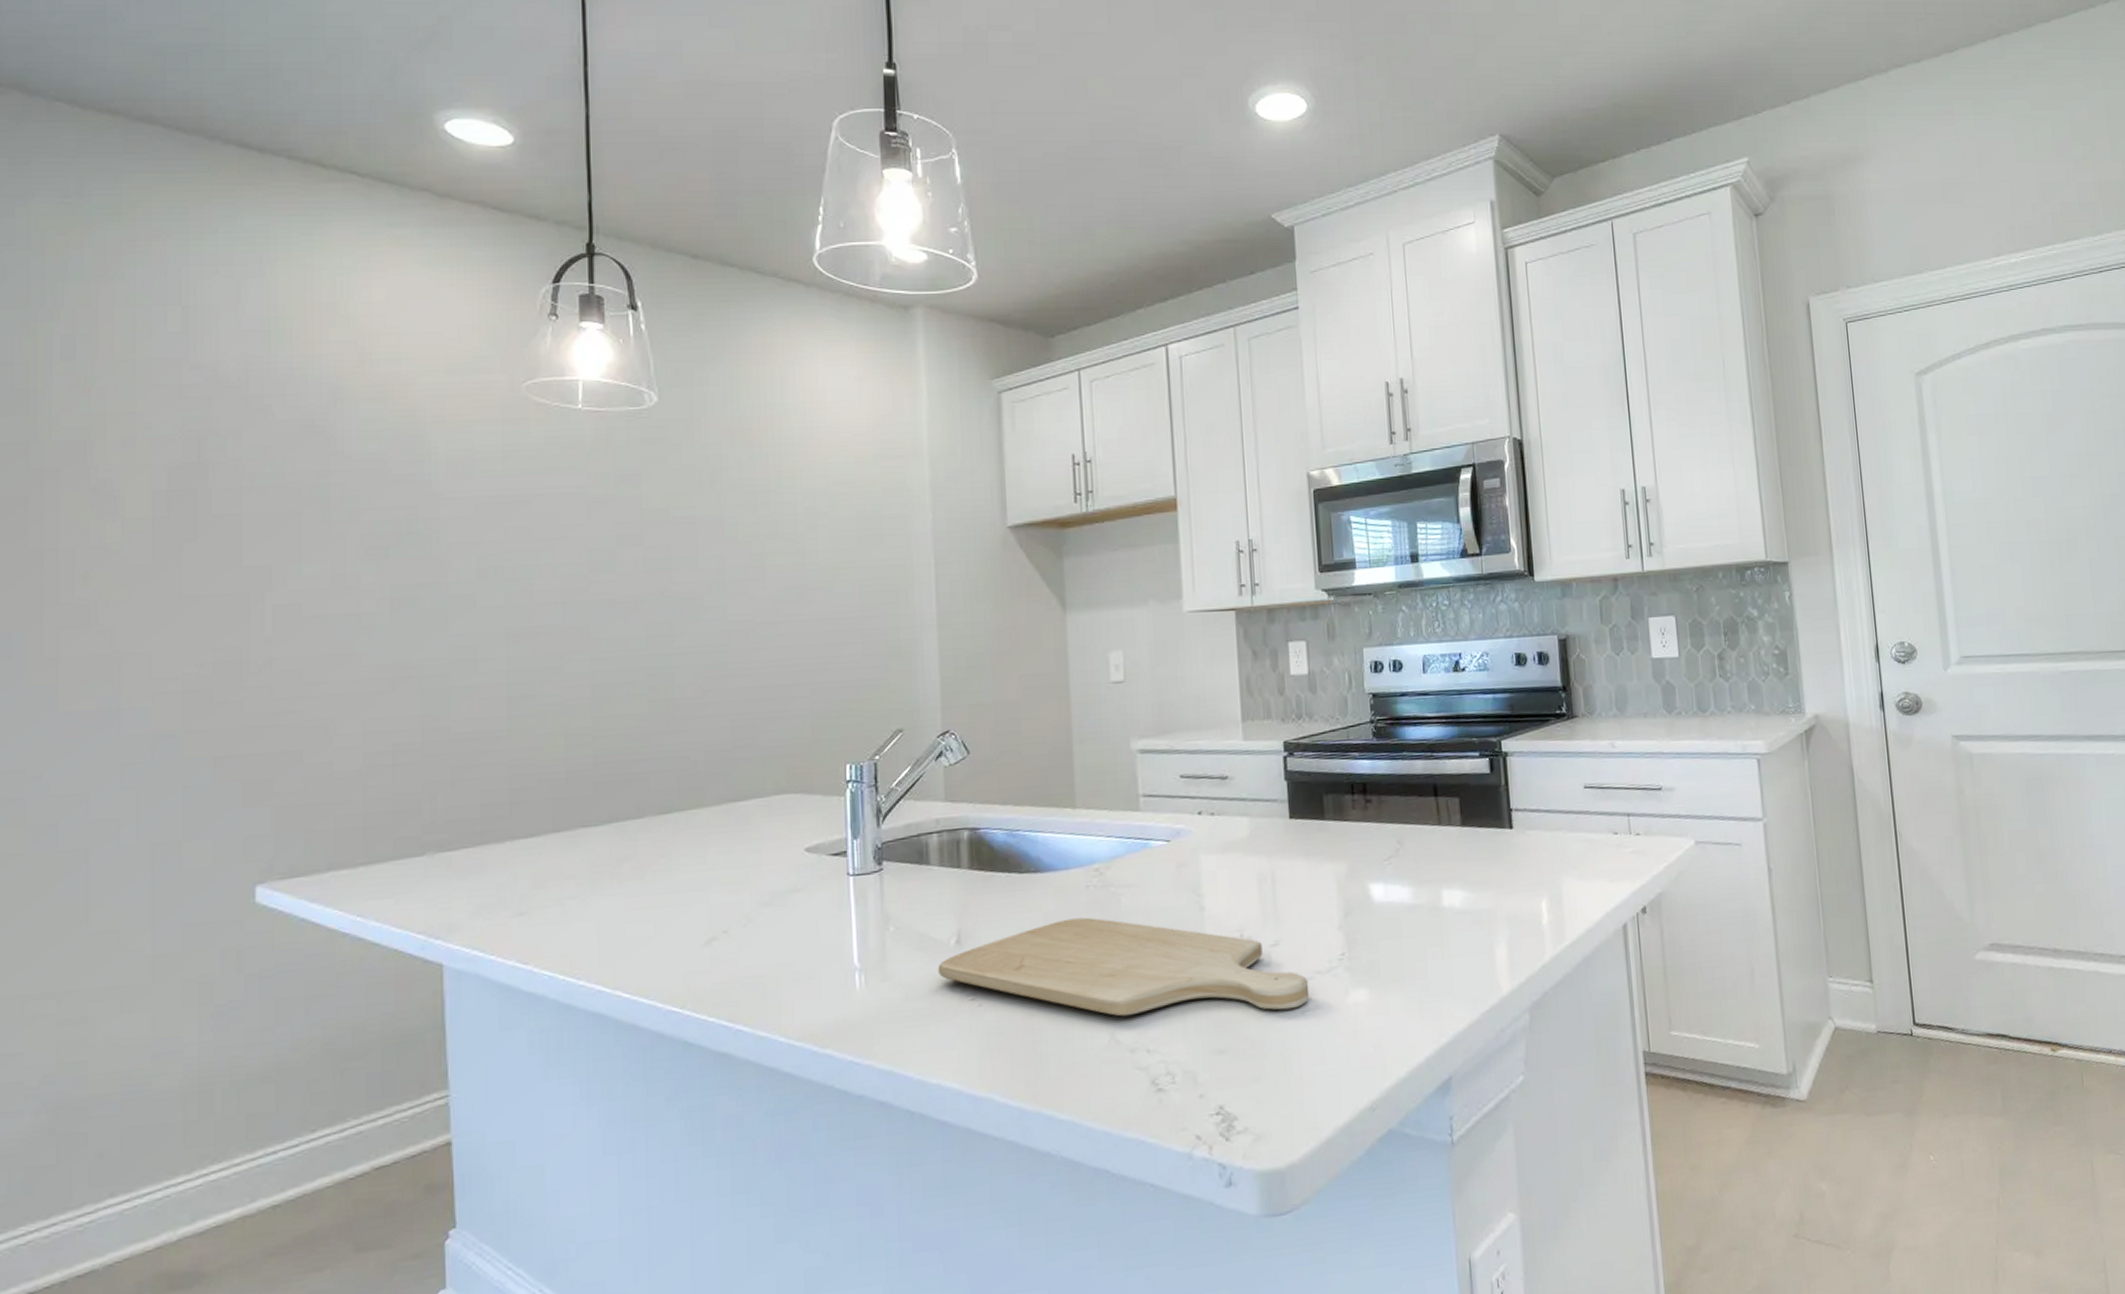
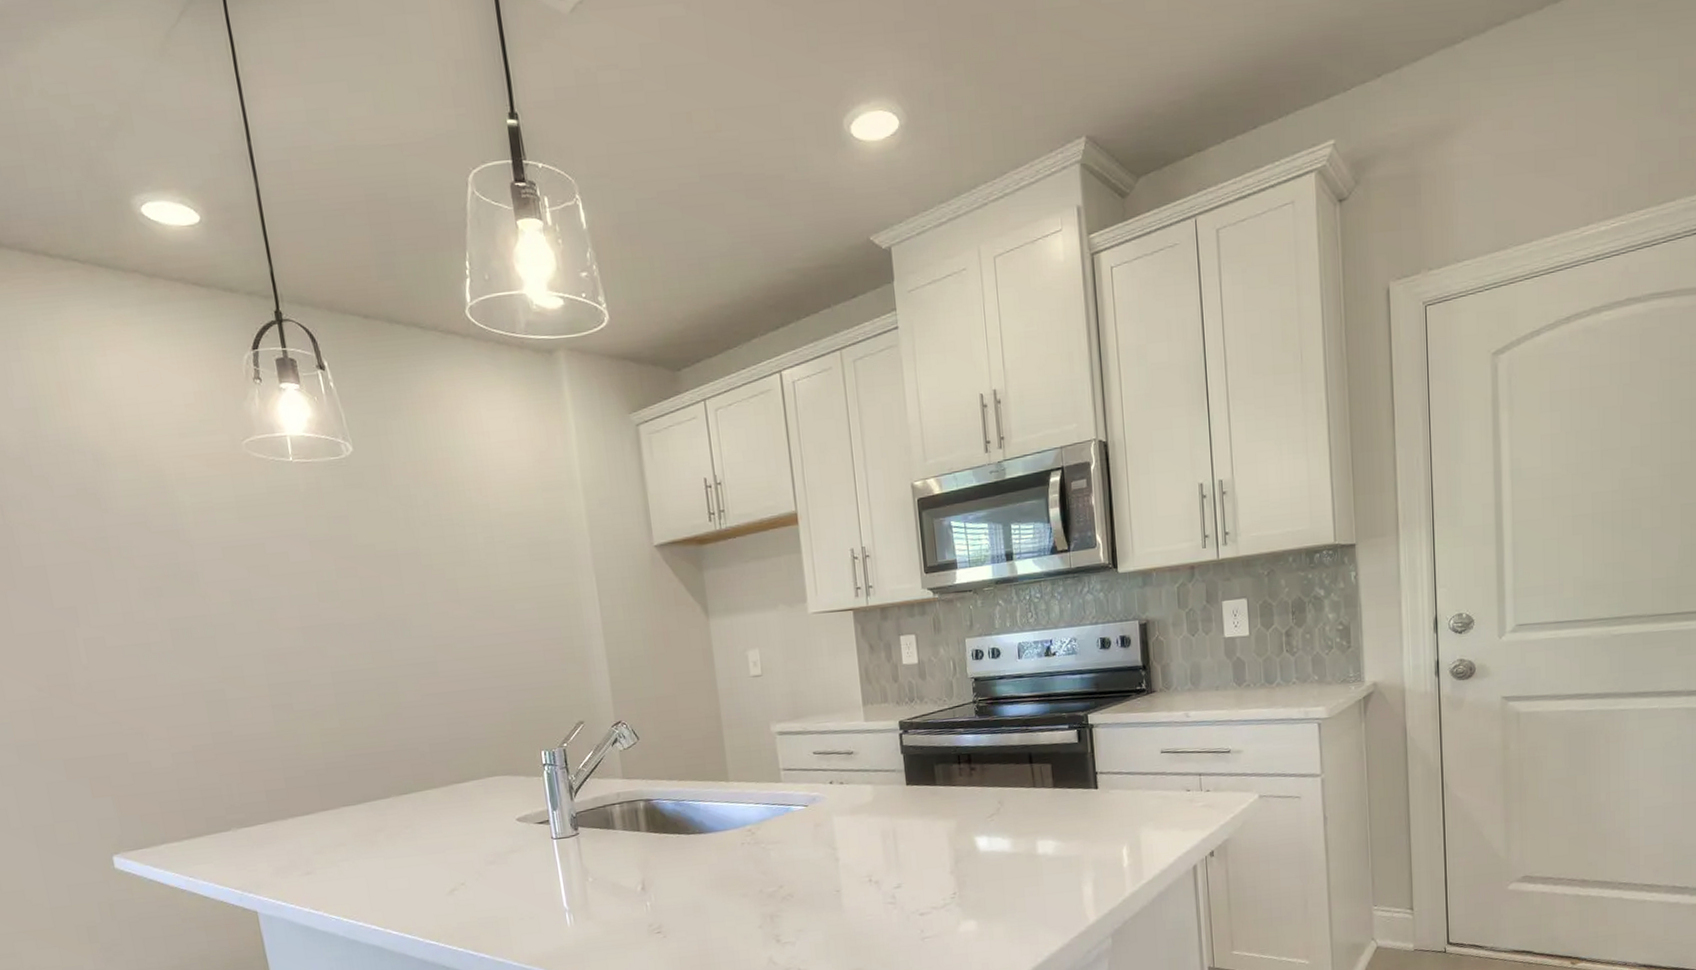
chopping board: present [937,917,1310,1017] -> none [629,868,928,944]

